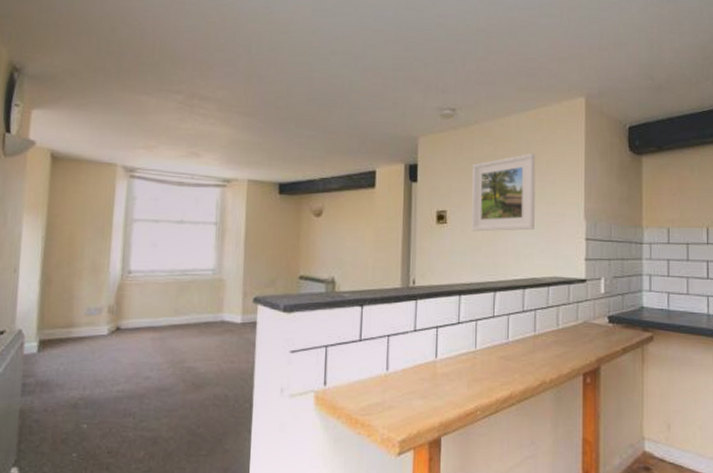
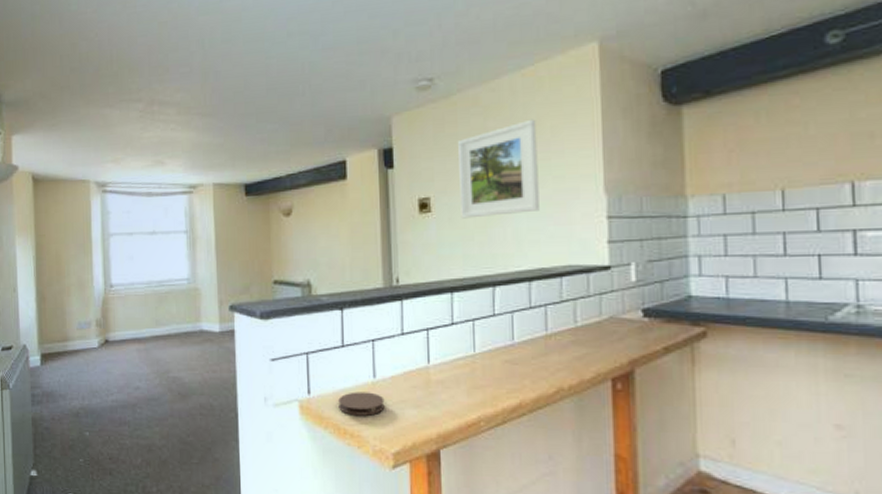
coaster: none [352,383,395,406] -> present [338,392,385,416]

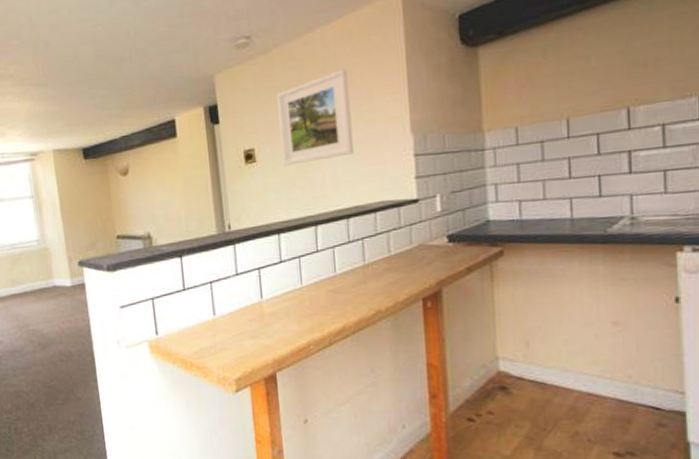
coaster: present [338,392,385,416] -> none [183,328,225,350]

